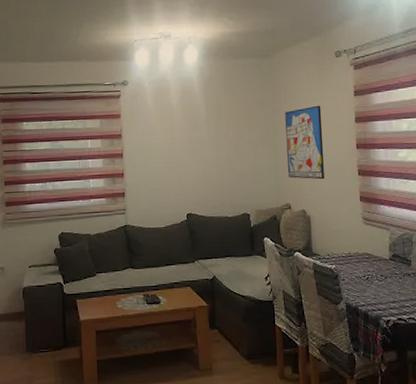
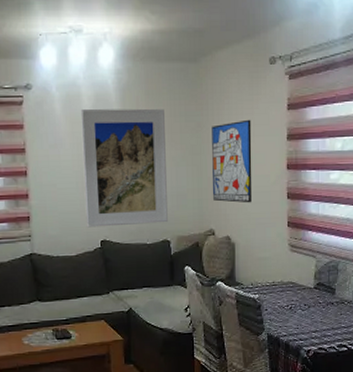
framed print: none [169,98,247,202] -> present [80,108,168,228]

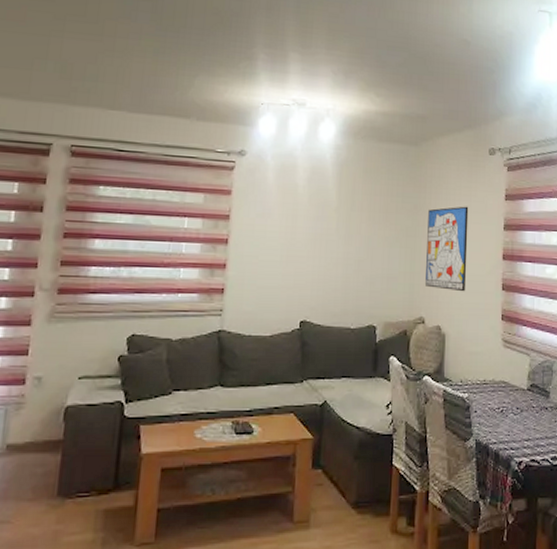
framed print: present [80,108,168,228] -> none [286,180,381,307]

